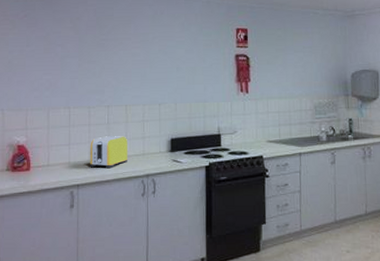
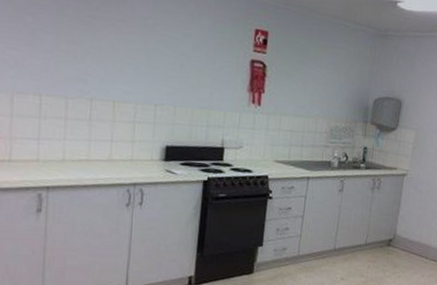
toaster: present [90,136,127,169] -> none [64,134,113,172]

